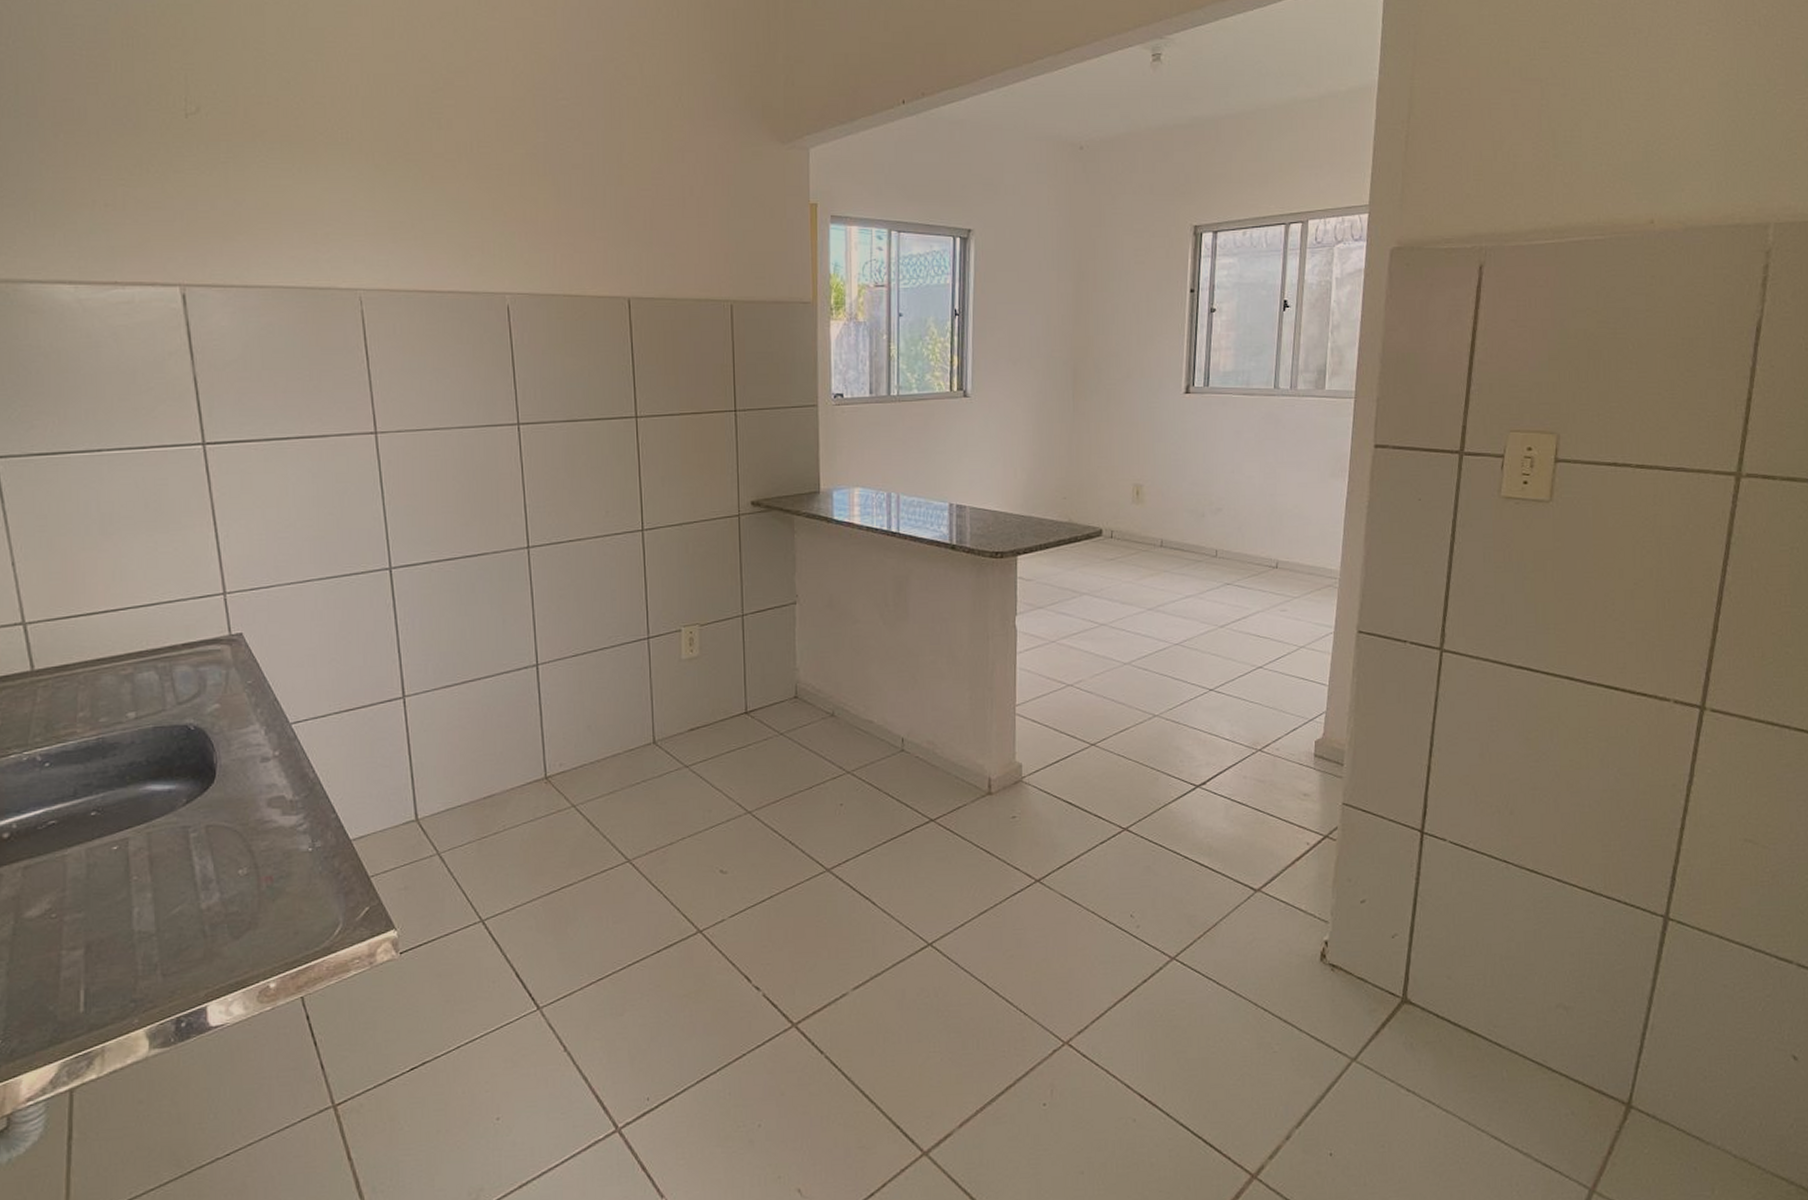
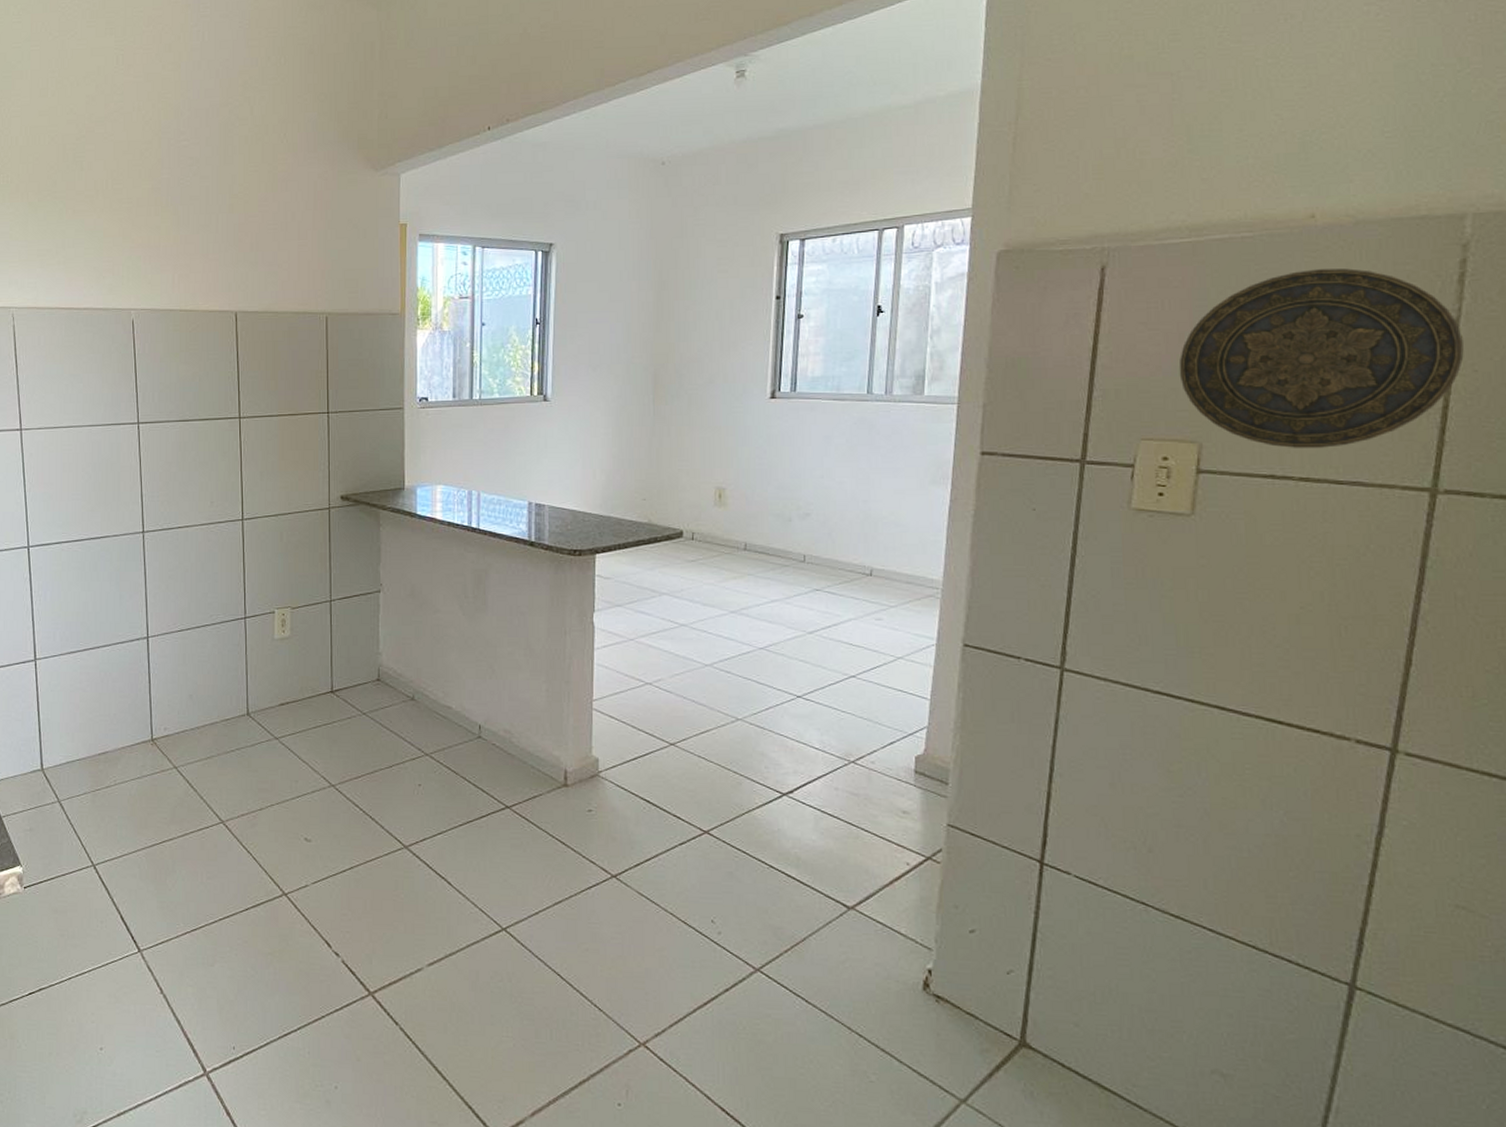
decorative plate: none [1542,271,1764,438] -> present [1178,268,1464,448]

